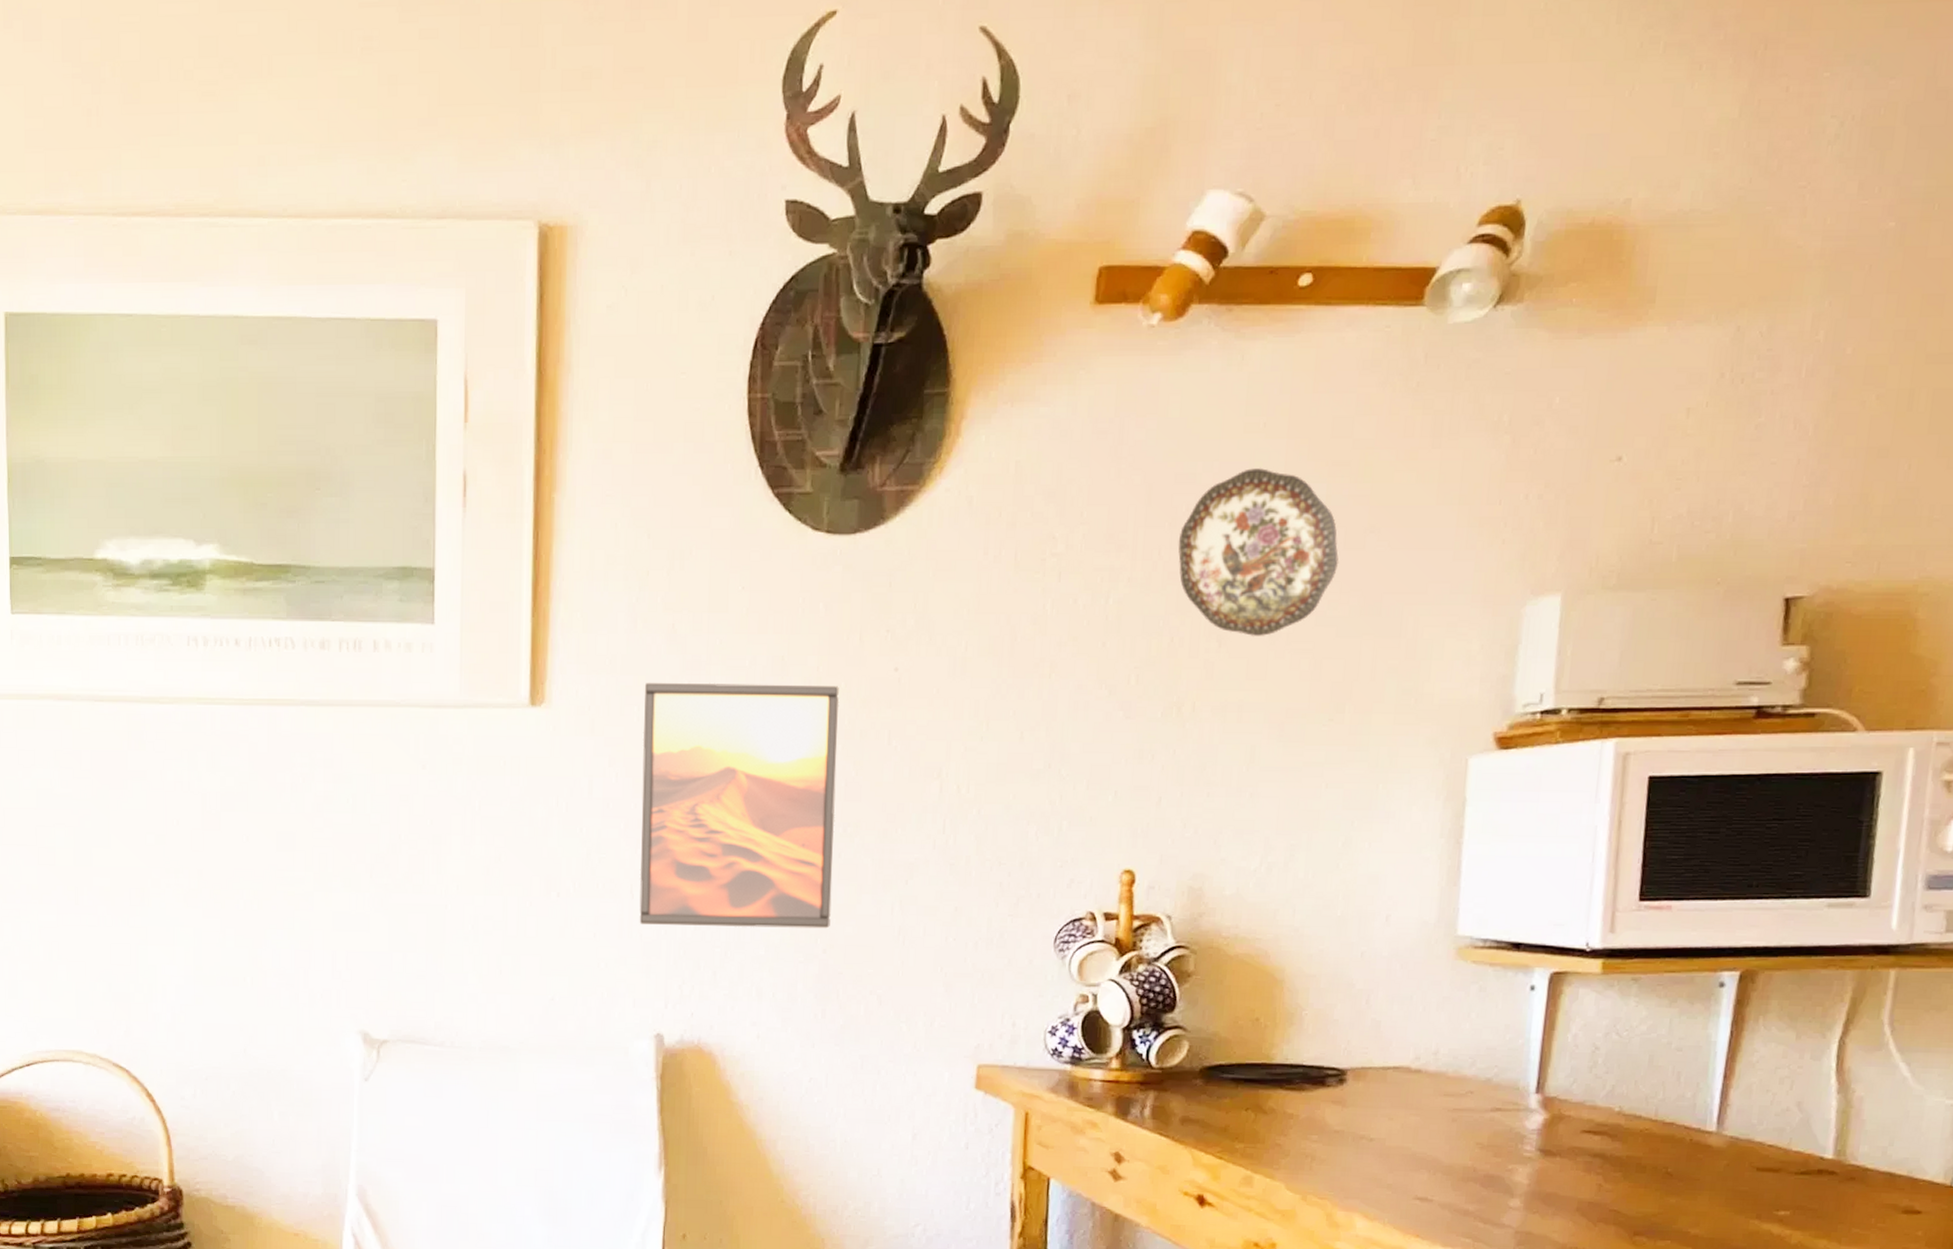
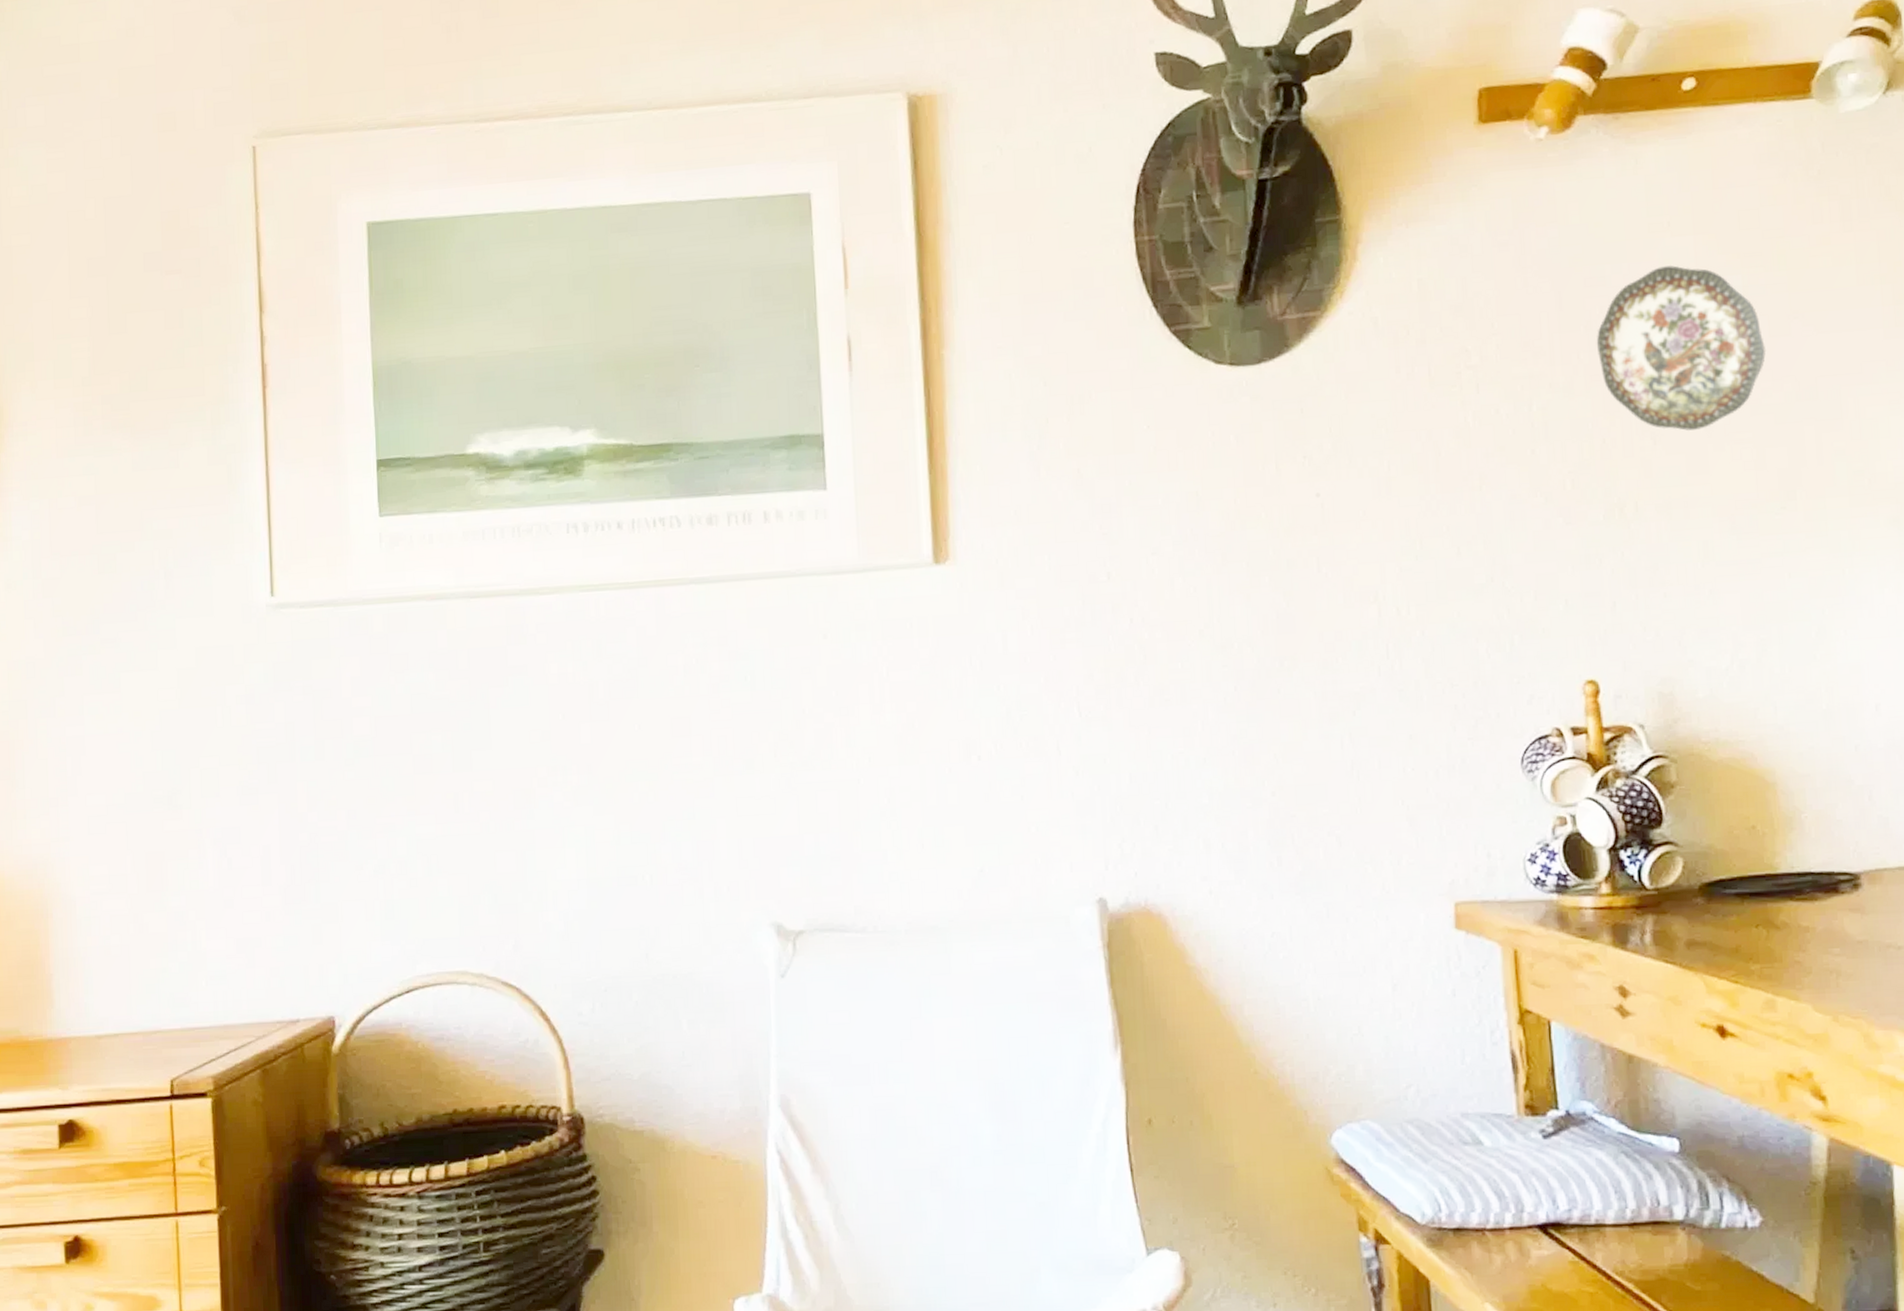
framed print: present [639,682,840,929] -> none [1054,517,1277,782]

